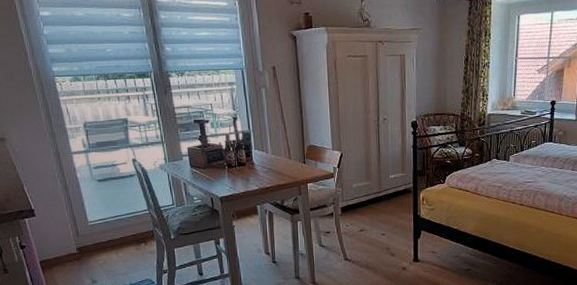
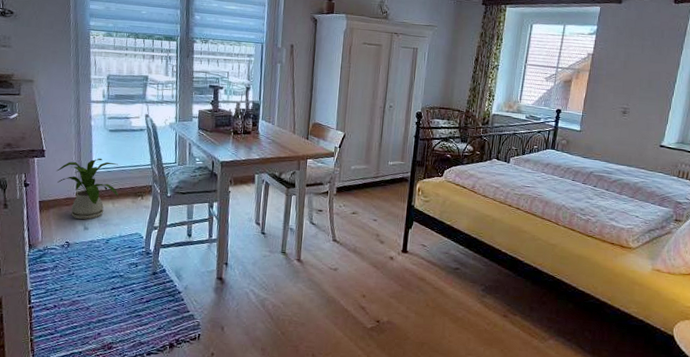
house plant: none [50,210,121,274] -> present [56,158,119,220]

